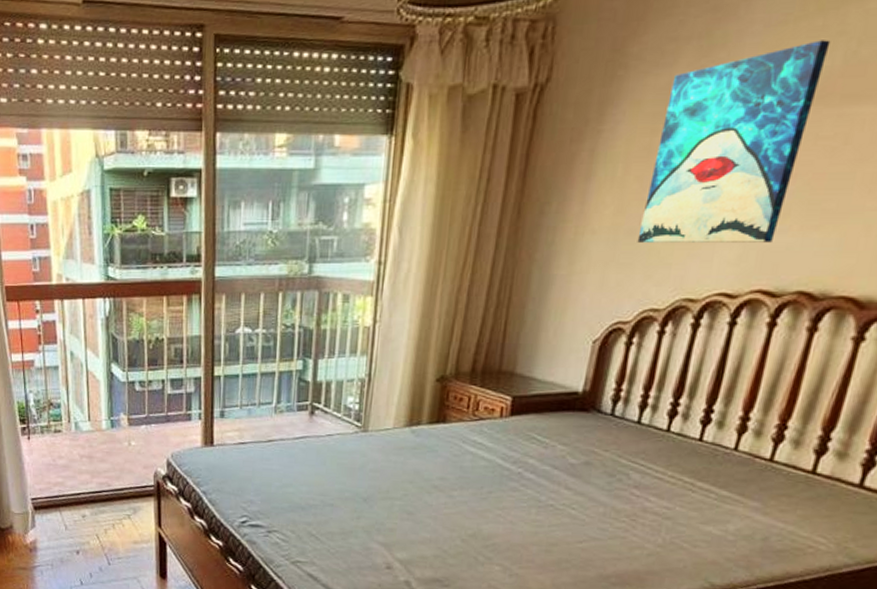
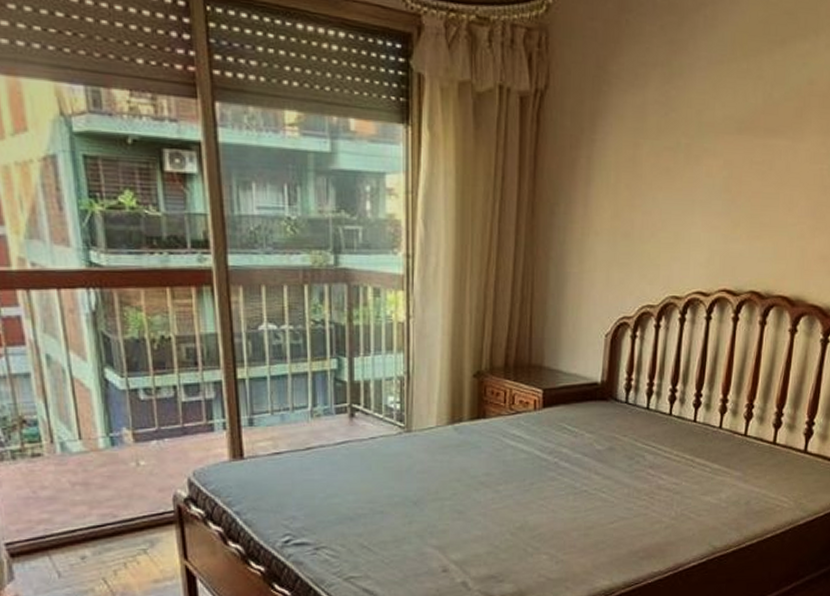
wall art: present [637,40,831,243] -> none [632,81,753,249]

